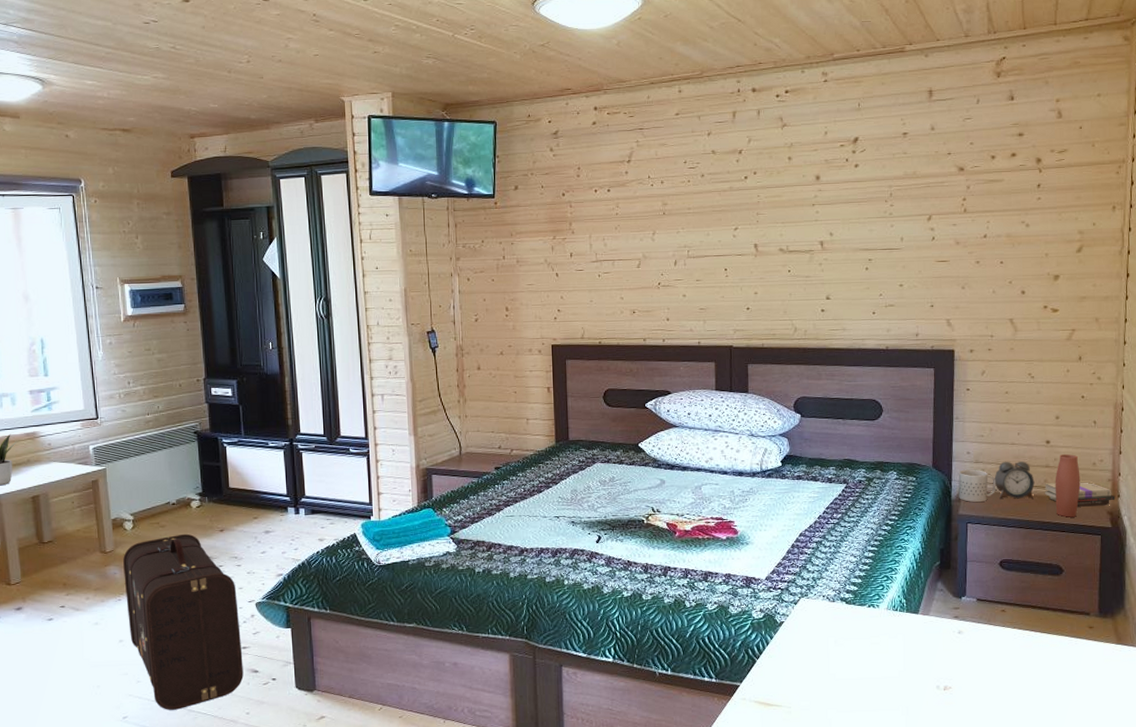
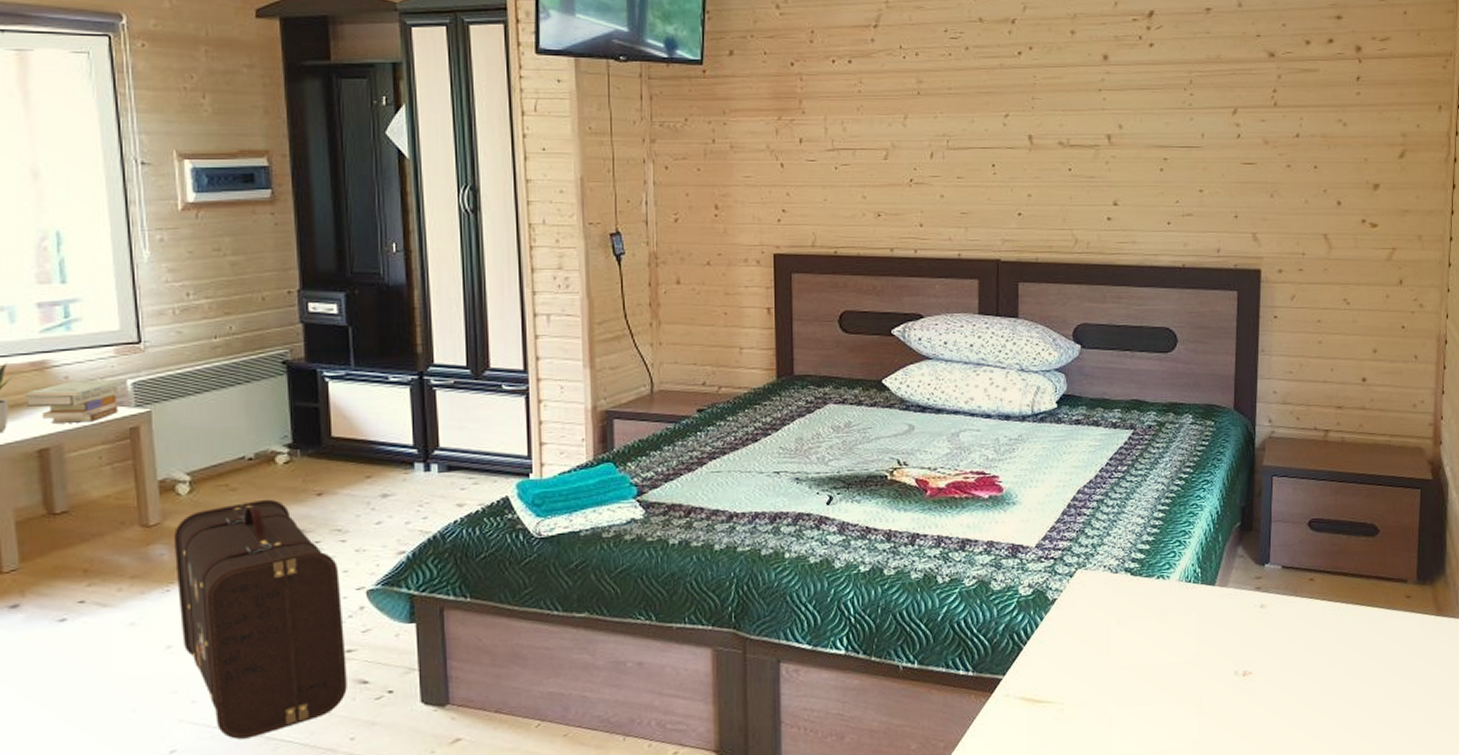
books: none [24,446,87,477] -> present [26,380,123,423]
mug: present [958,469,997,503] -> none [1263,411,1306,452]
alarm clock: present [994,461,1035,499] -> none [1304,402,1349,447]
books: present [1045,482,1116,507] -> none [1360,426,1437,456]
vase: present [1055,454,1081,518] -> none [1371,394,1399,468]

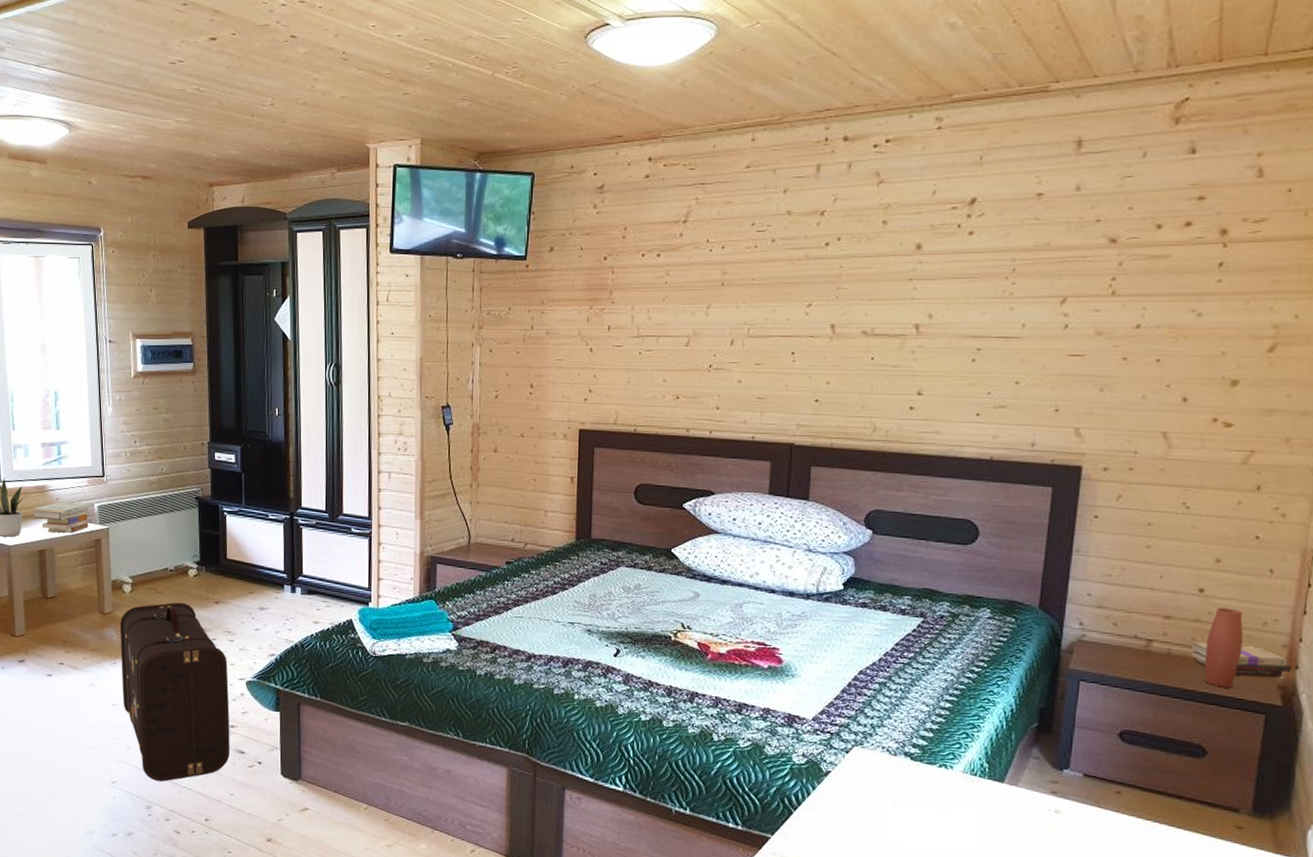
books: none [1360,426,1437,456] -> present [1191,642,1292,678]
vase: none [1371,394,1399,468] -> present [1204,607,1244,688]

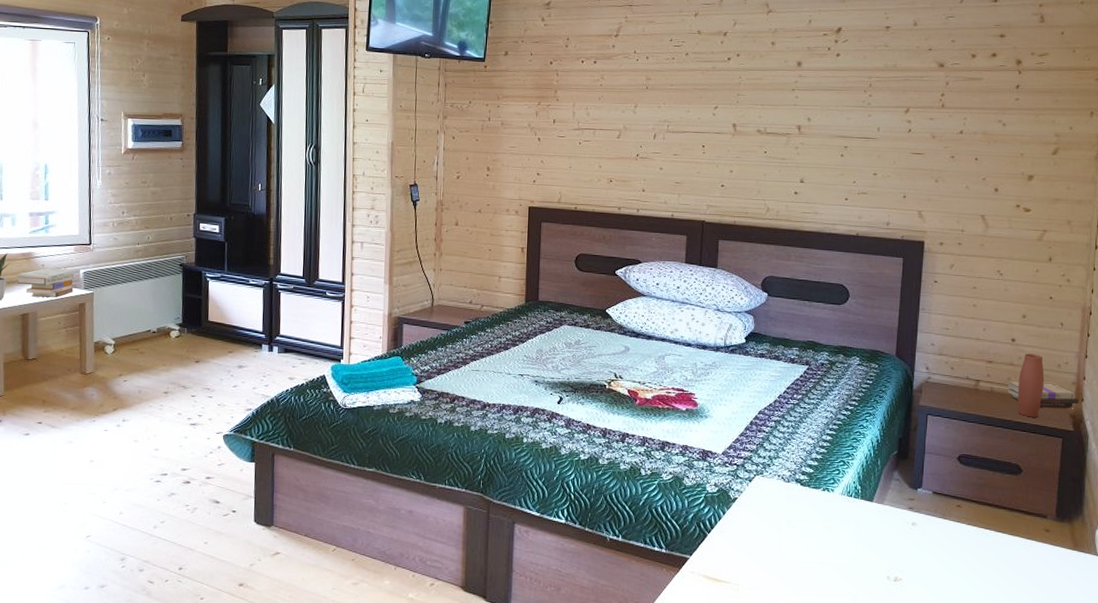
suitcase: present [120,602,230,781] -> none [100,361,206,533]

